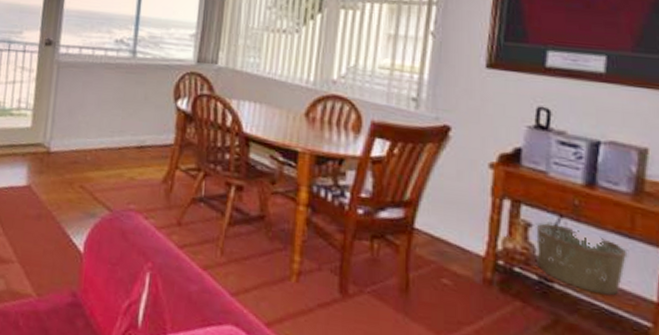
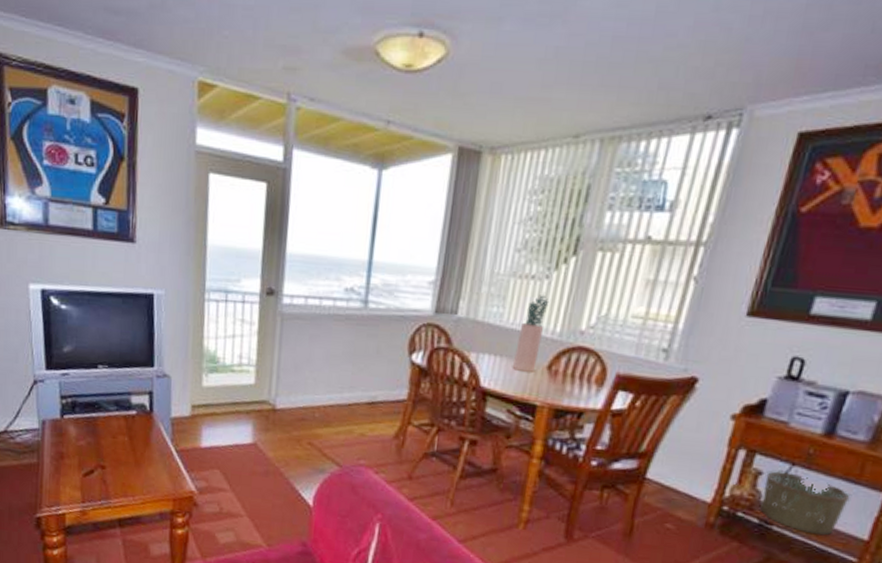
vase: none [273,45,301,120] -> present [513,292,549,374]

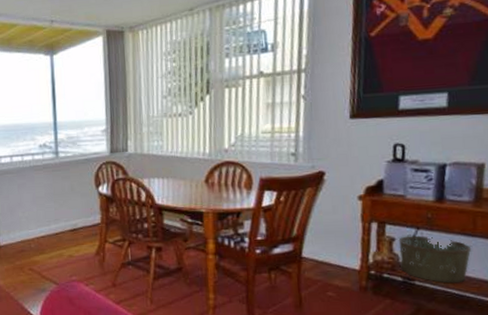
vase: present [513,292,549,374] -> none [177,125,197,188]

